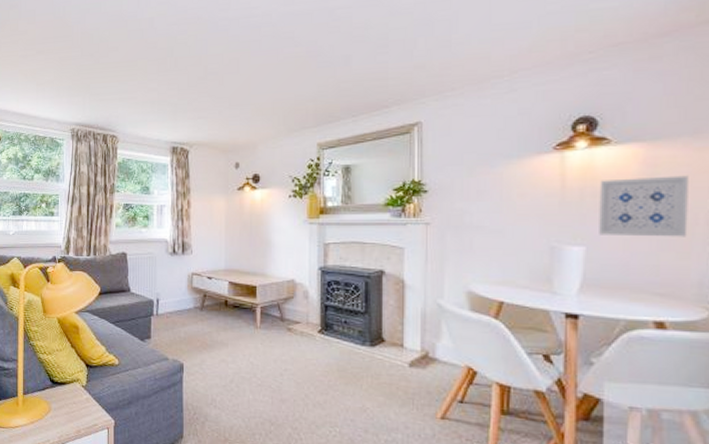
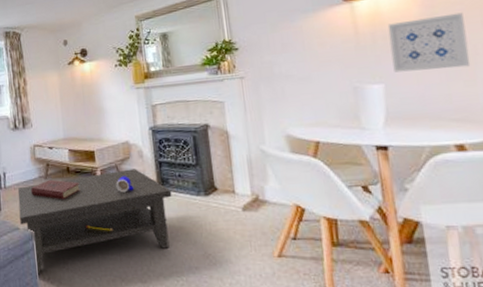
coffee table: none [170,309,335,410] -> present [17,169,172,277]

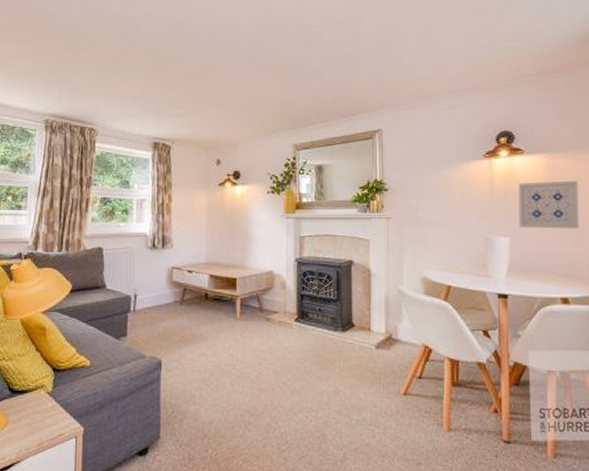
coffee table: present [17,169,172,277] -> none [147,300,310,409]

